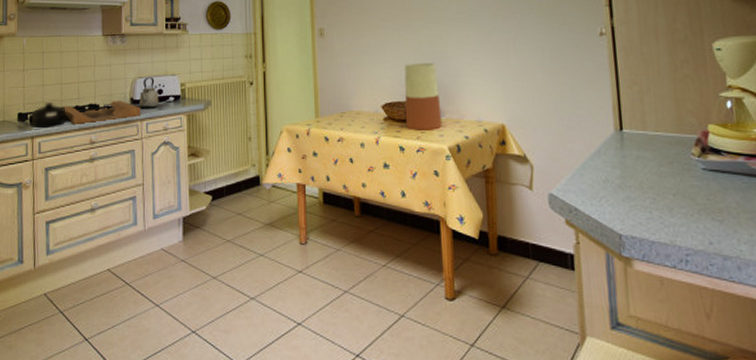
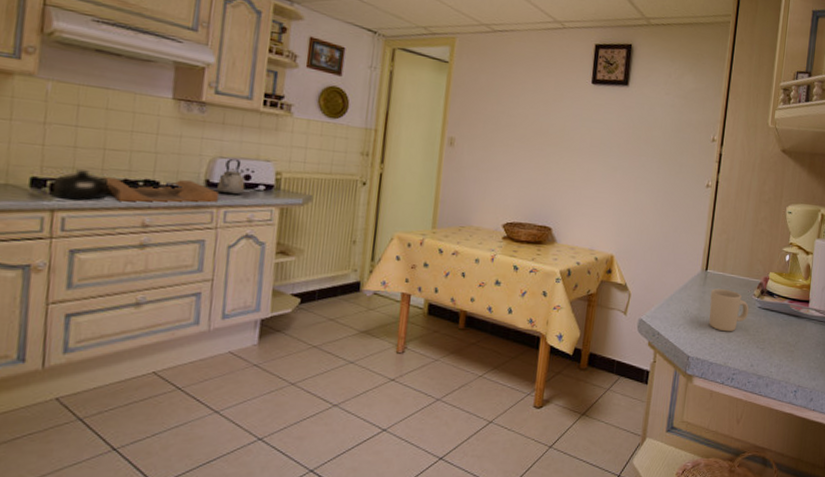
vase: present [404,63,442,131] -> none [523,187,562,254]
mug: none [633,151,691,202] -> present [709,288,749,332]

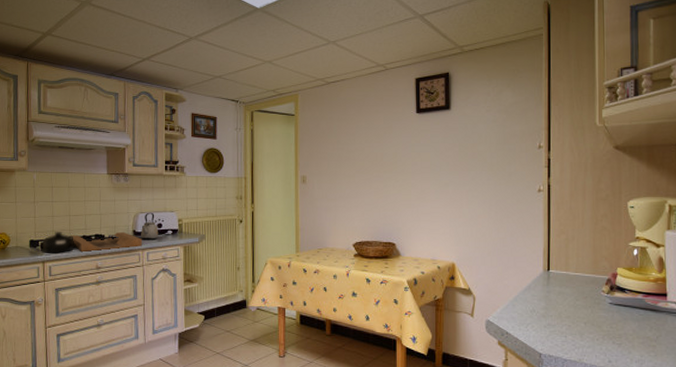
mug: present [709,288,749,332] -> none [556,287,600,329]

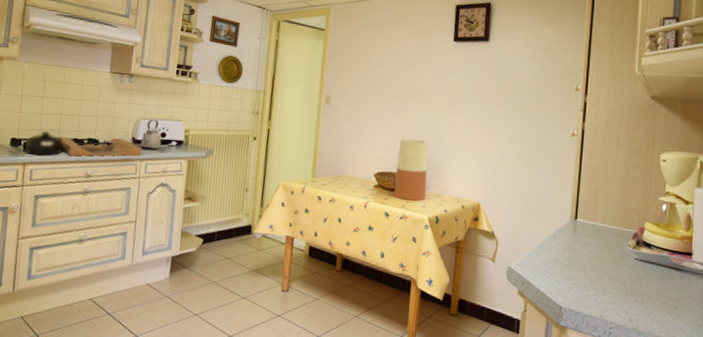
vase: none [372,209,403,266] -> present [393,139,428,201]

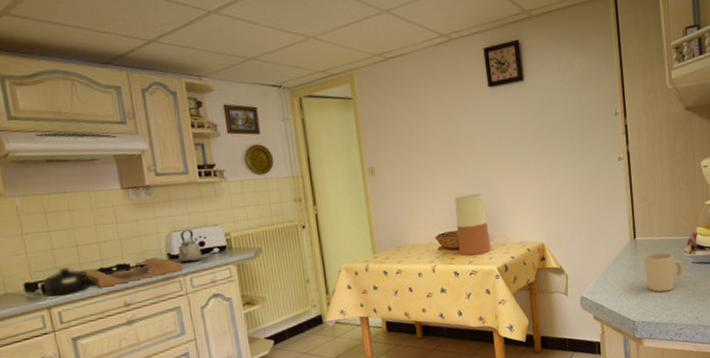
mug: none [581,238,625,284] -> present [643,252,684,292]

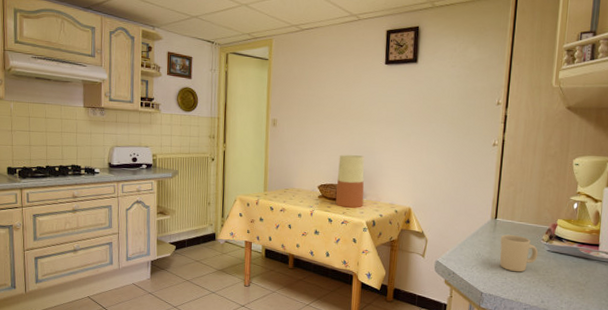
saucepan: present [42,267,89,298] -> none [20,160,51,182]
cutting board: present [81,256,182,289] -> none [47,163,117,182]
kettle: present [178,229,203,264] -> none [116,146,134,174]

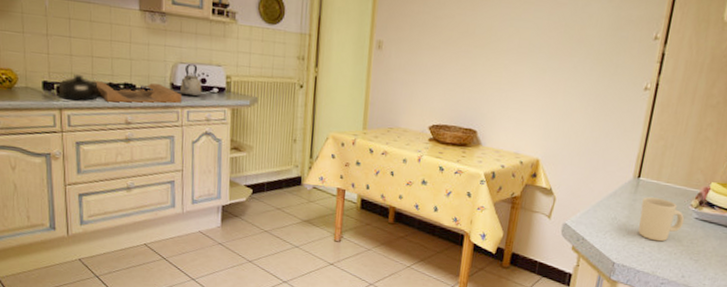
saucepan: none [20,160,51,182] -> present [58,74,98,102]
cutting board: none [47,163,117,182] -> present [93,81,182,104]
kettle: none [116,146,134,174] -> present [180,63,202,98]
vase: present [335,154,365,208] -> none [449,90,488,156]

